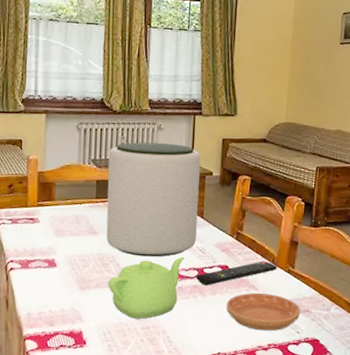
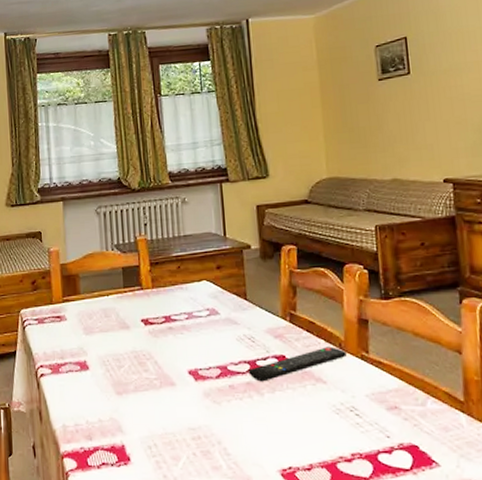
plant pot: present [106,142,201,257] -> none [132,217,242,351]
teapot: present [108,256,184,319] -> none [147,347,231,427]
saucer: present [226,292,301,331] -> none [289,387,388,436]

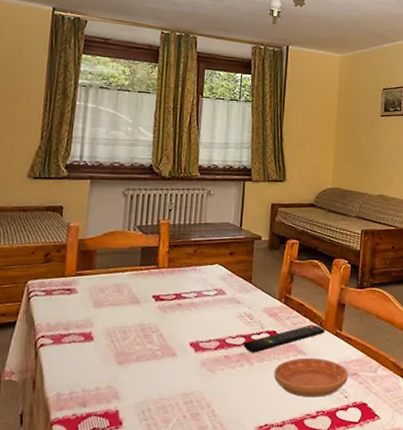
saucer: none [289,387,388,436] -> present [273,357,349,398]

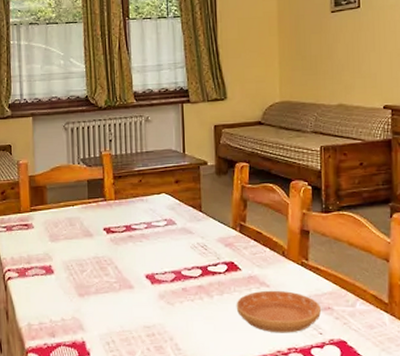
remote control: present [243,325,325,353] -> none [200,254,288,285]

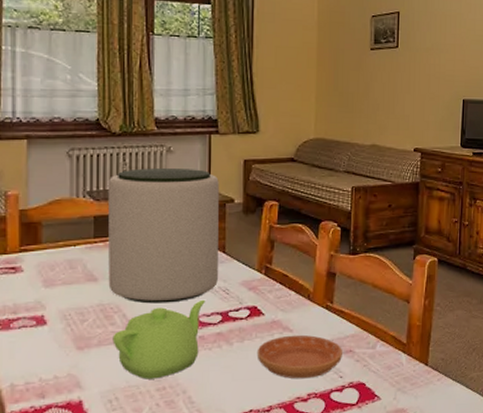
plant pot: none [97,135,196,257] -> present [107,168,219,304]
teapot: none [107,254,186,326] -> present [112,299,205,379]

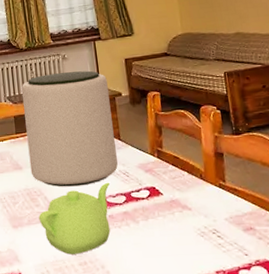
saucer: present [256,334,343,379] -> none [161,213,244,256]

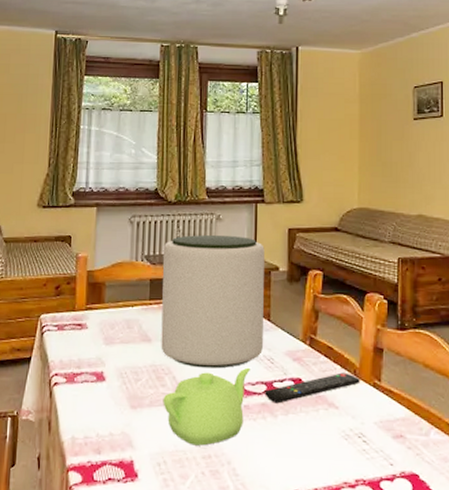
remote control: none [125,177,207,211] -> present [265,372,360,404]

